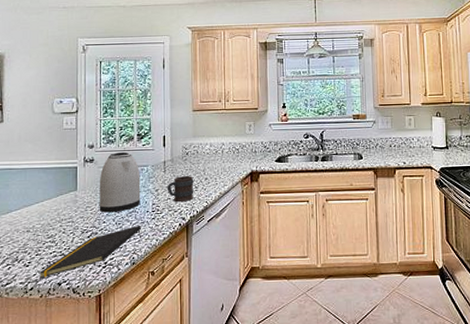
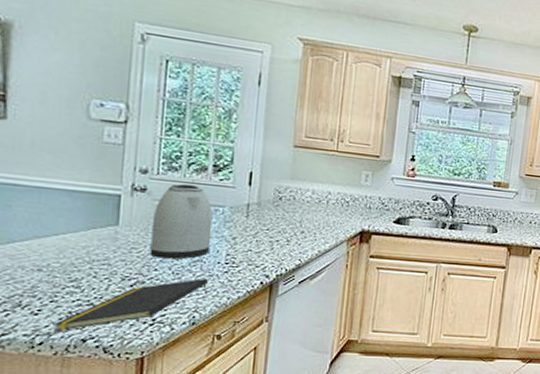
mug: present [167,176,194,203] -> none [248,225,286,257]

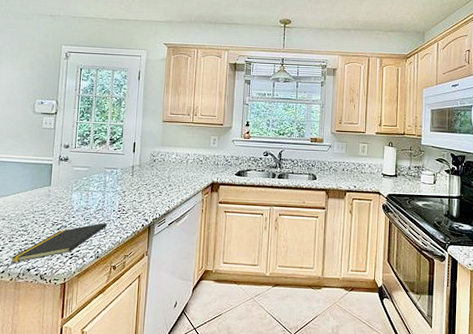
kettle: present [149,184,213,259] -> none [70,154,110,209]

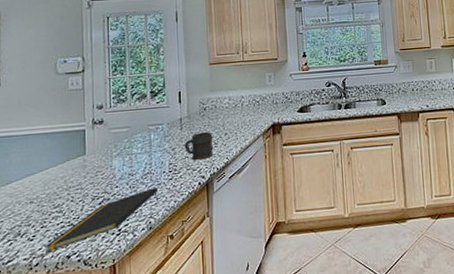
mug: none [133,181,159,205] -> present [184,132,214,161]

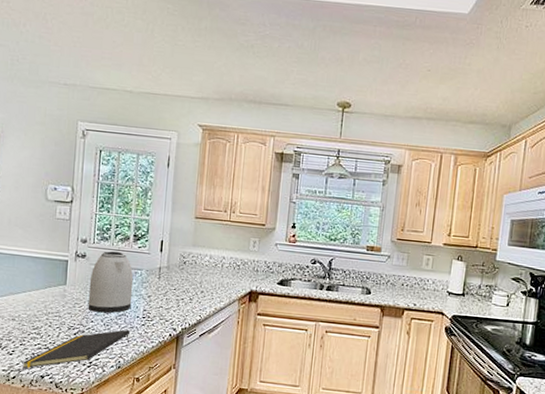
kettle: none [110,111,156,177] -> present [88,251,134,313]
mug: present [184,132,214,161] -> none [160,285,189,313]

